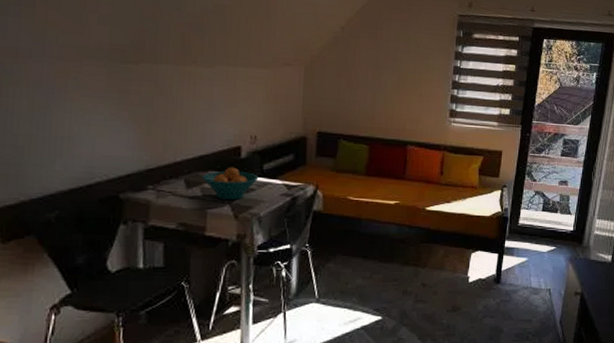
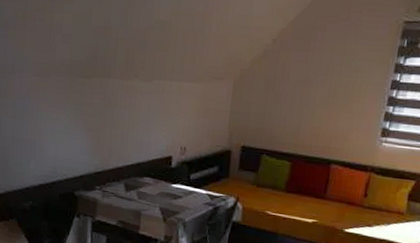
fruit bowl: present [202,167,259,201] -> none [138,174,186,205]

